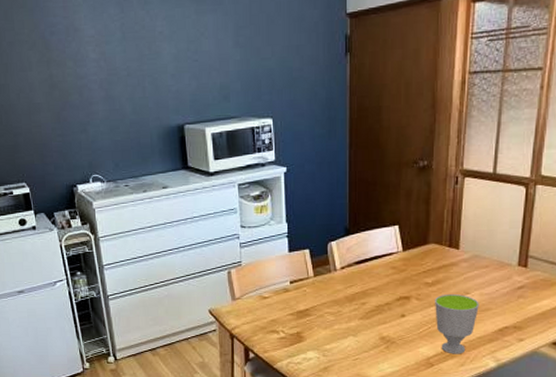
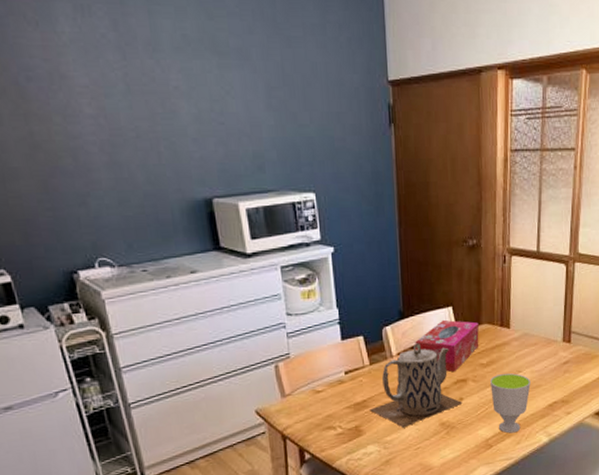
teapot: none [312,258,404,338] -> present [370,343,463,428]
tissue box: none [359,237,425,289] -> present [415,319,479,372]

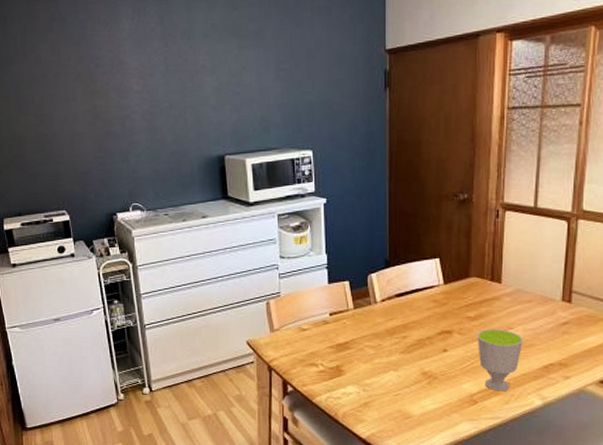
teapot: present [370,343,463,428] -> none [351,291,447,373]
tissue box: present [415,319,479,372] -> none [400,270,467,323]

